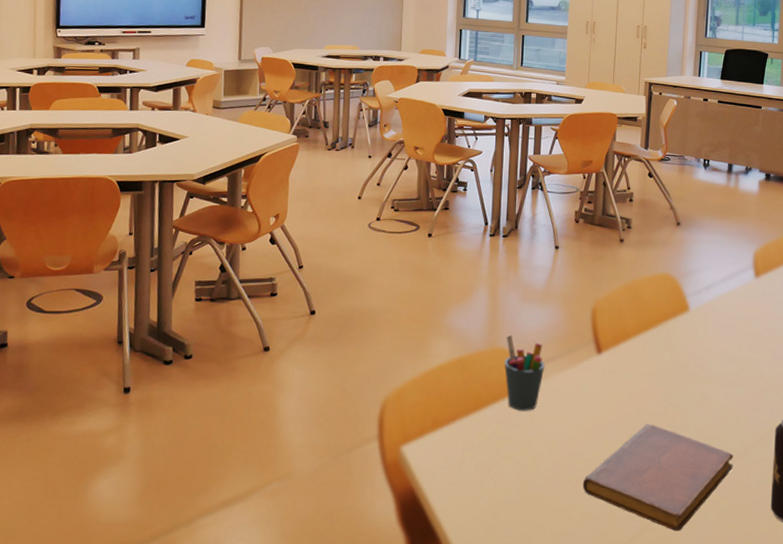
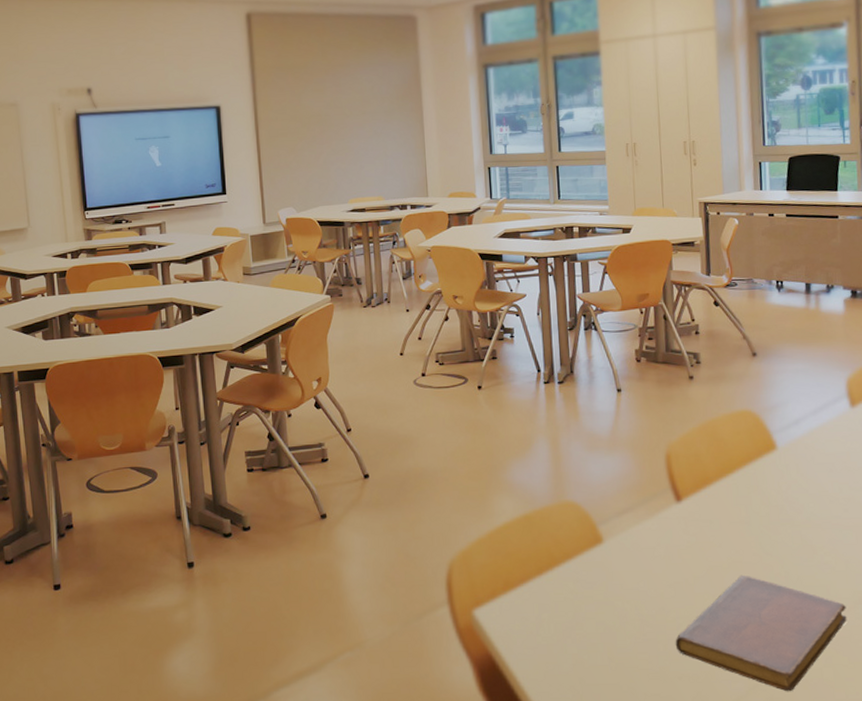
pen holder: present [504,334,545,411] -> none [573,486,620,568]

